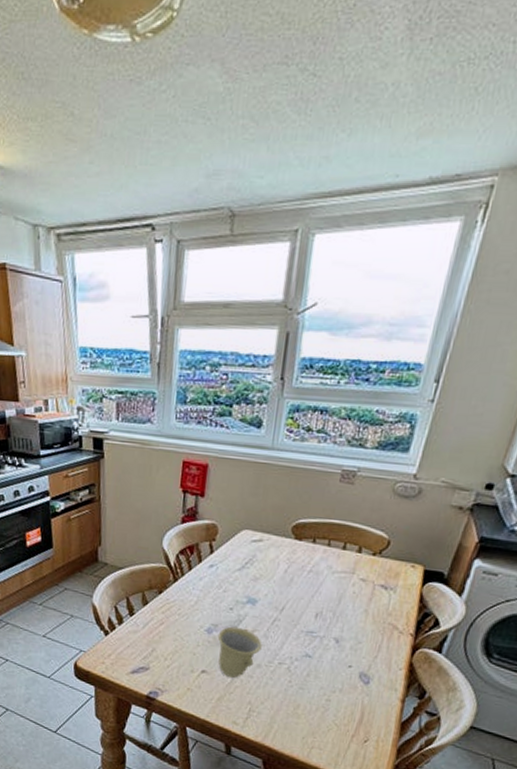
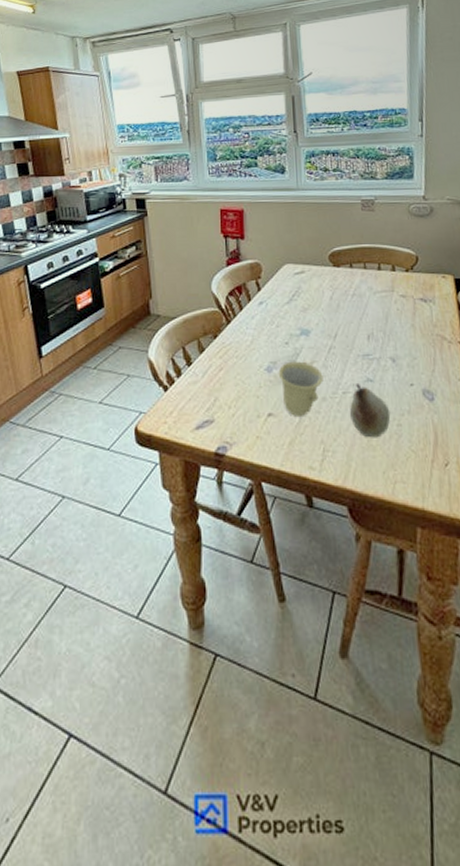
fruit: none [281,657,322,708] -> present [350,384,391,438]

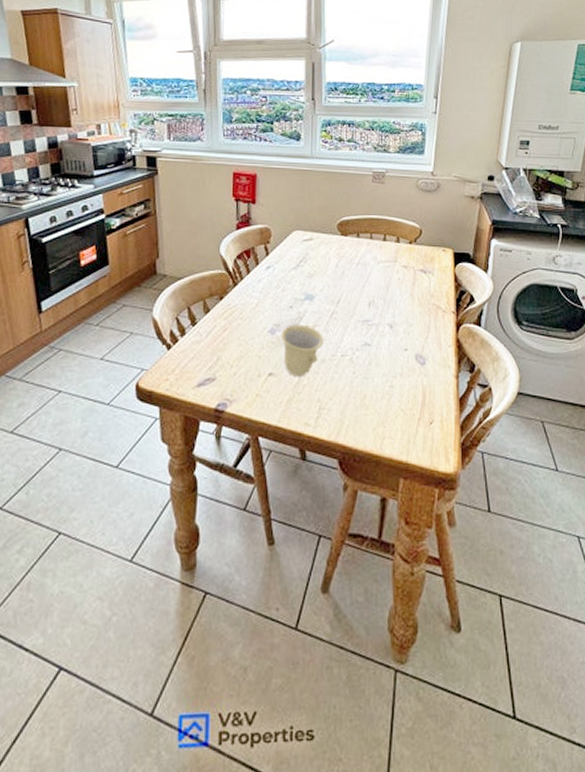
fruit: present [350,384,391,438] -> none [347,347,384,398]

